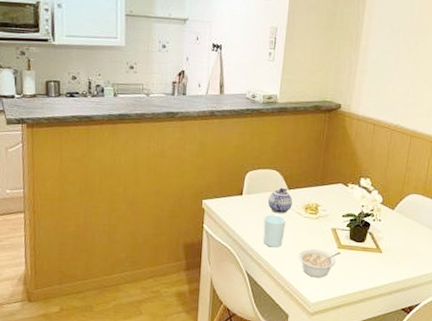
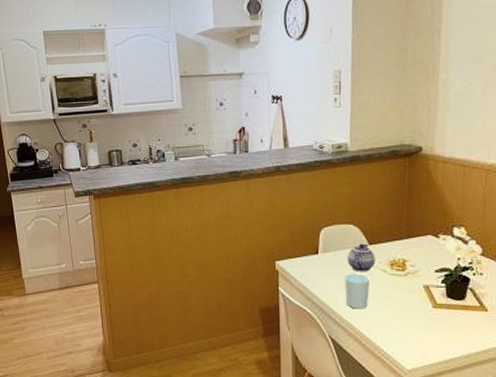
legume: present [299,248,341,278] -> none [388,309,437,341]

